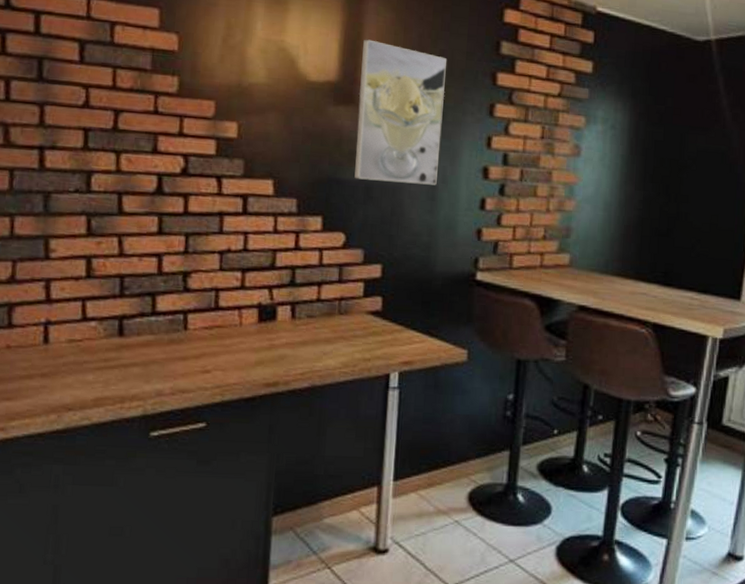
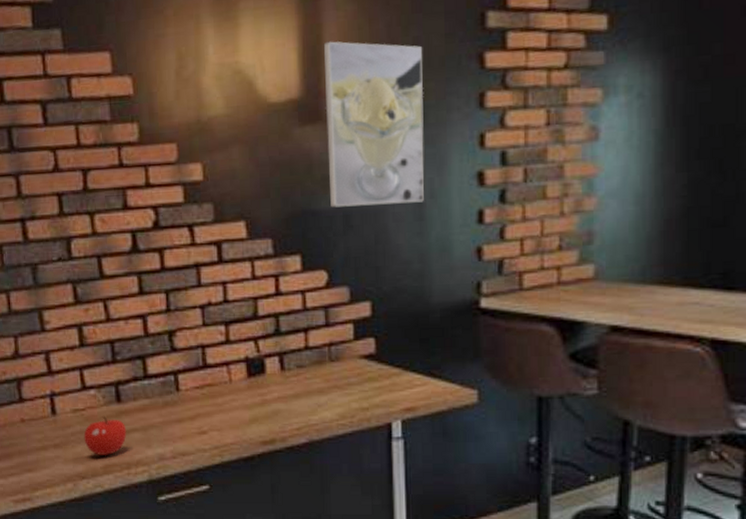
fruit: none [76,348,126,389] -> present [83,415,127,456]

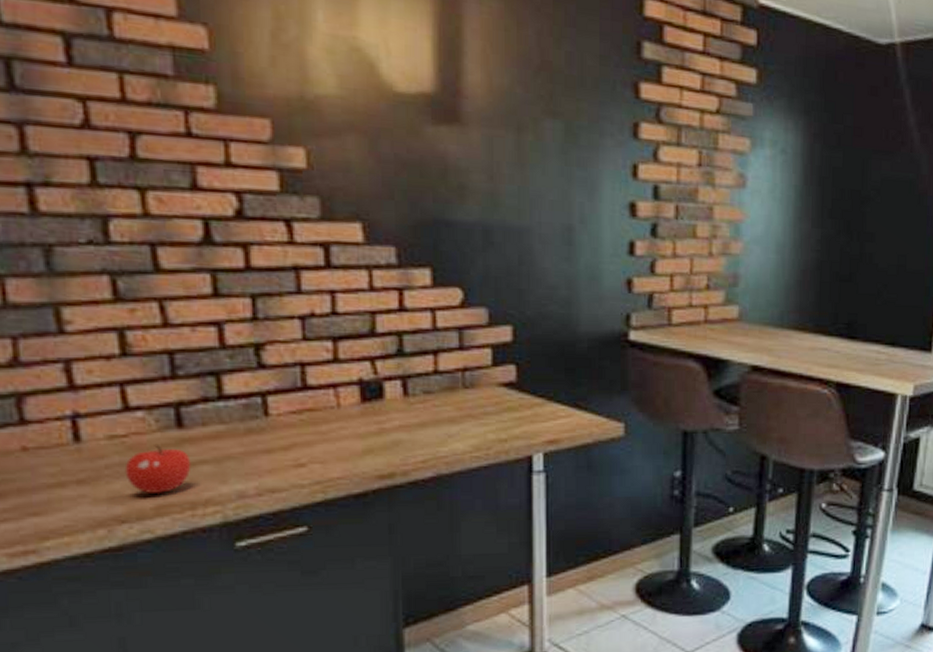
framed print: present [323,41,424,208] -> none [463,36,576,226]

